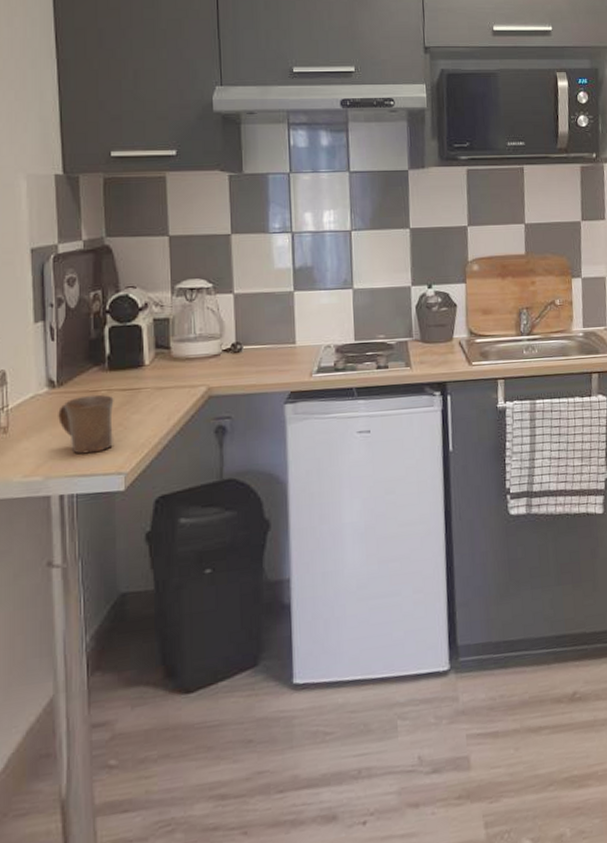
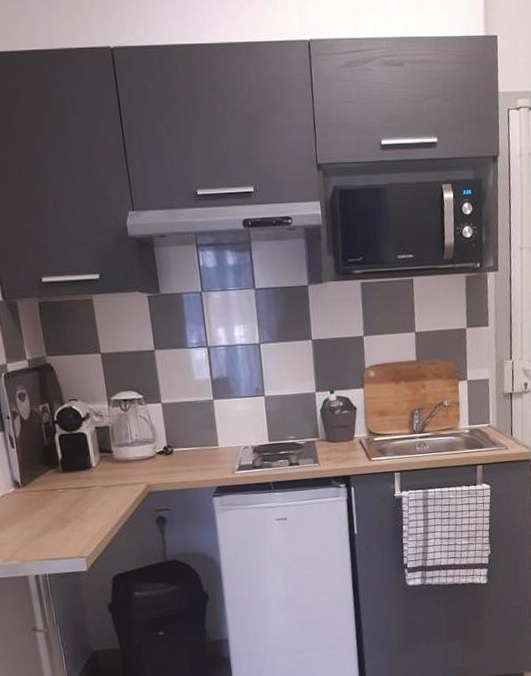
mug: present [58,394,114,454] -> none [25,492,74,542]

